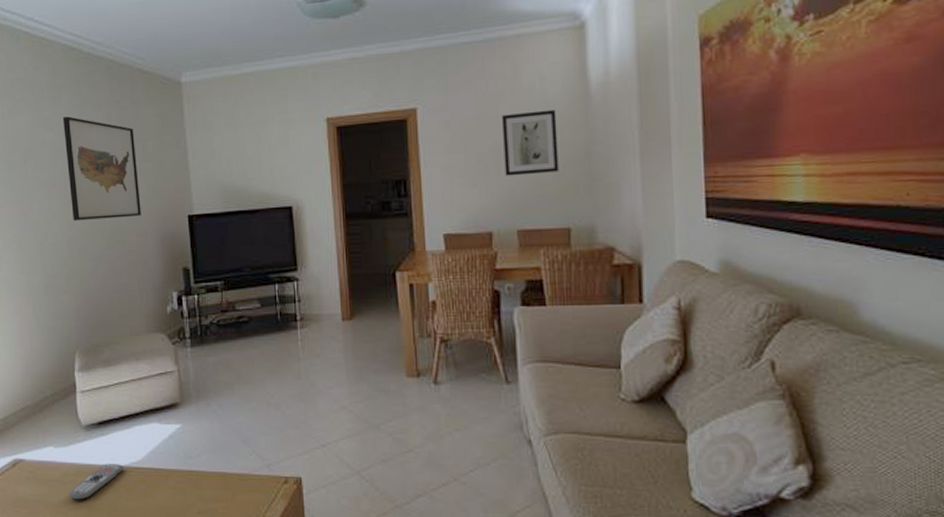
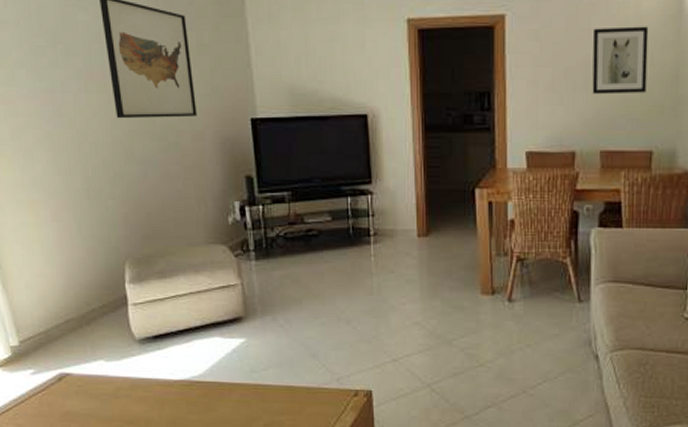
remote control: present [69,464,123,500] -> none [123,378,183,414]

